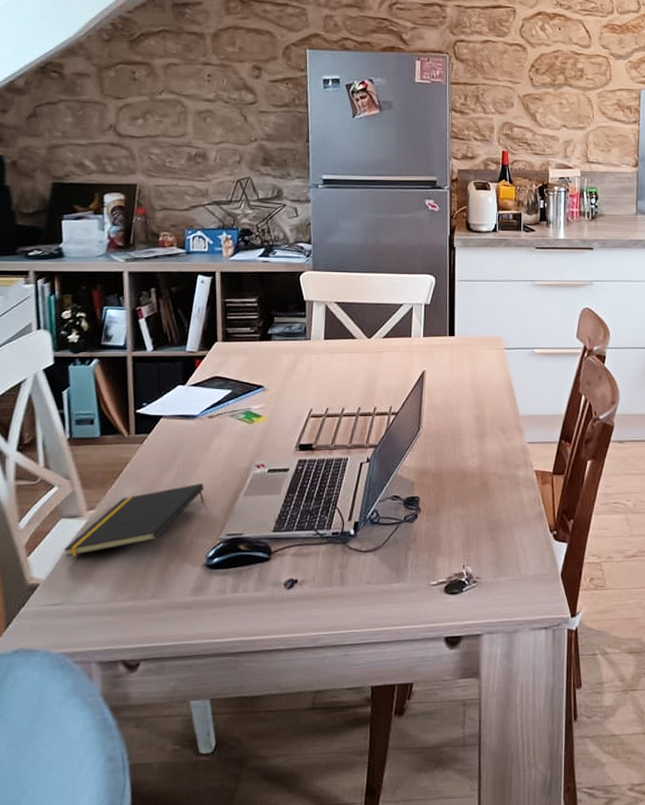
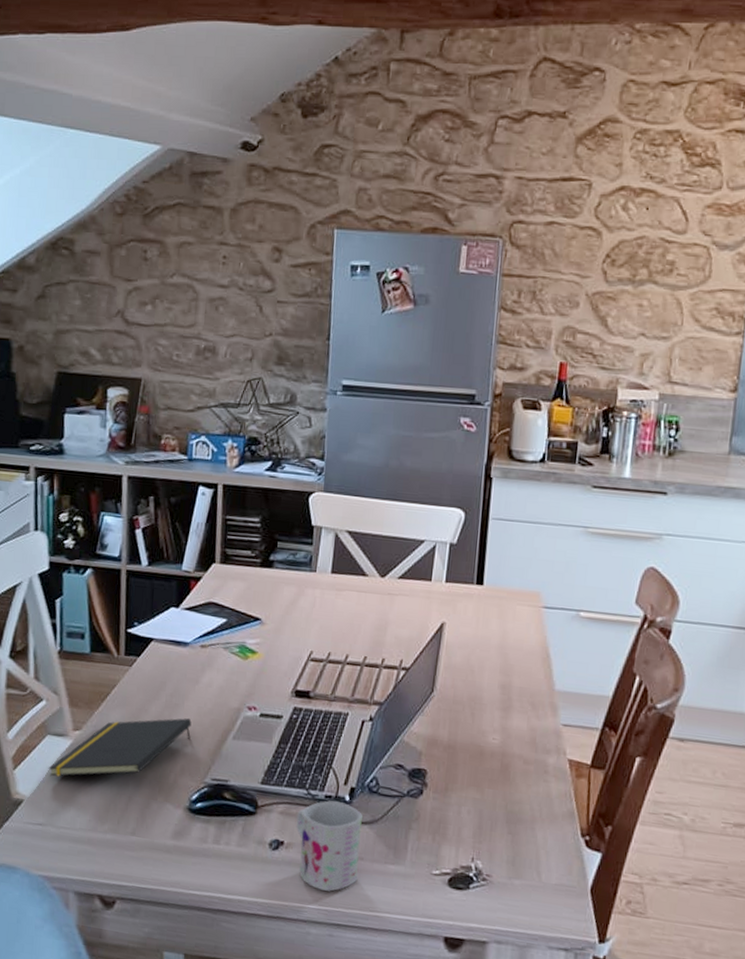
mug: none [308,536,368,617] -> present [296,800,364,892]

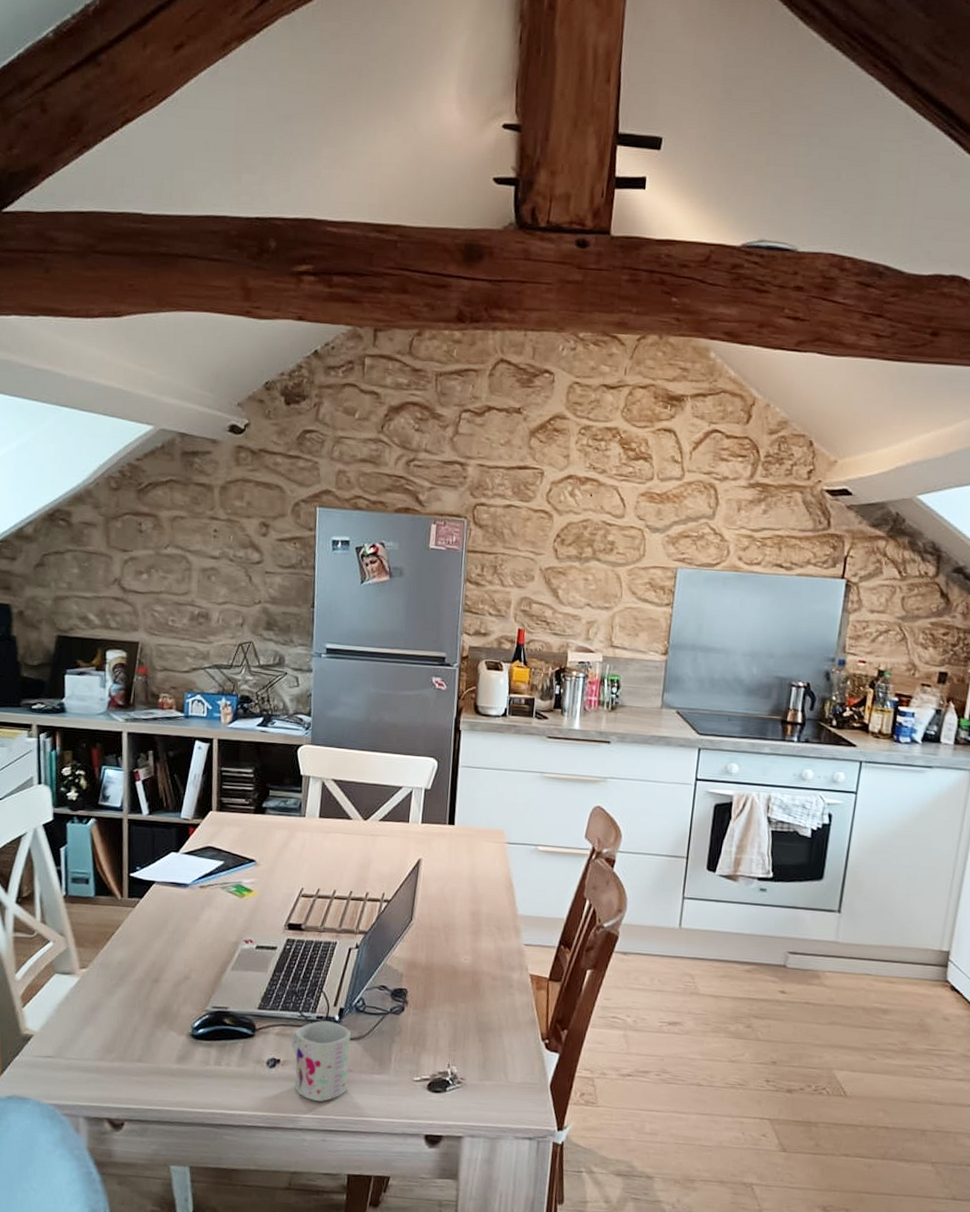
notepad: present [48,717,192,777] -> none [56,952,193,1012]

